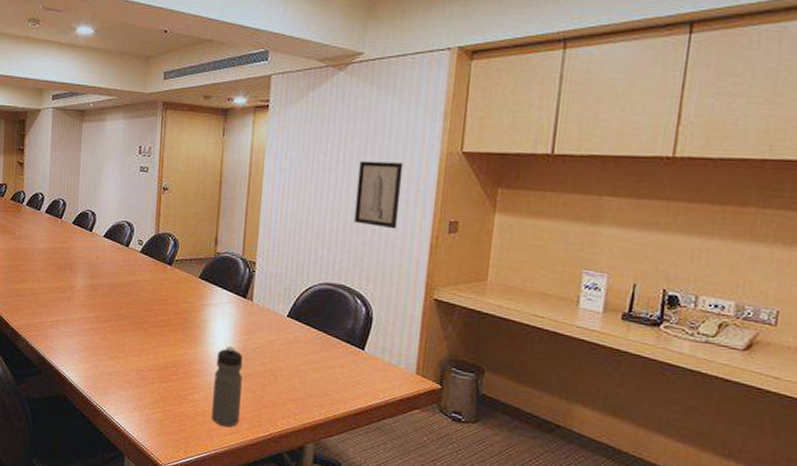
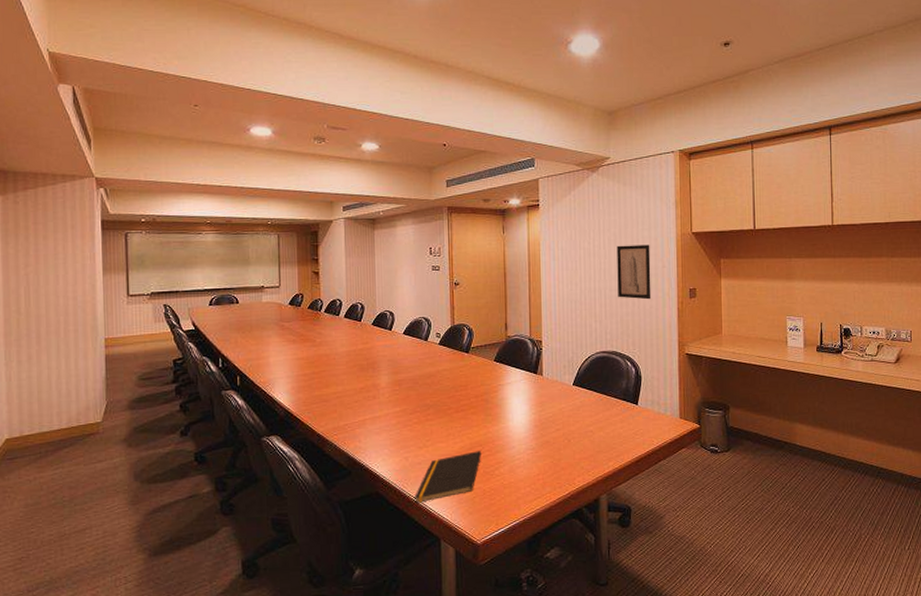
notepad: none [100,371,177,415] -> present [413,451,482,503]
water bottle: present [212,345,244,427] -> none [516,418,542,494]

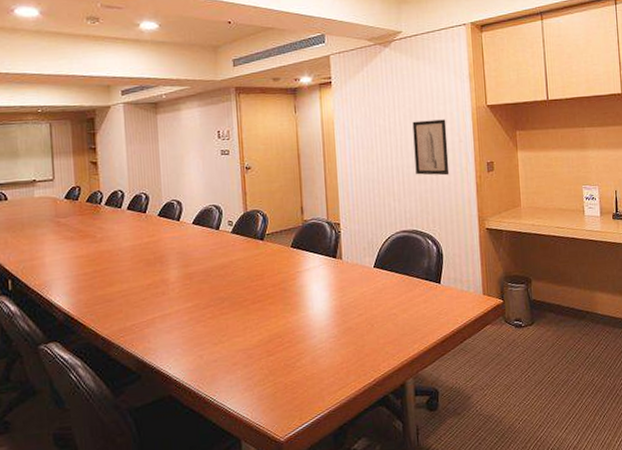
notepad: present [413,451,482,503] -> none [210,343,282,404]

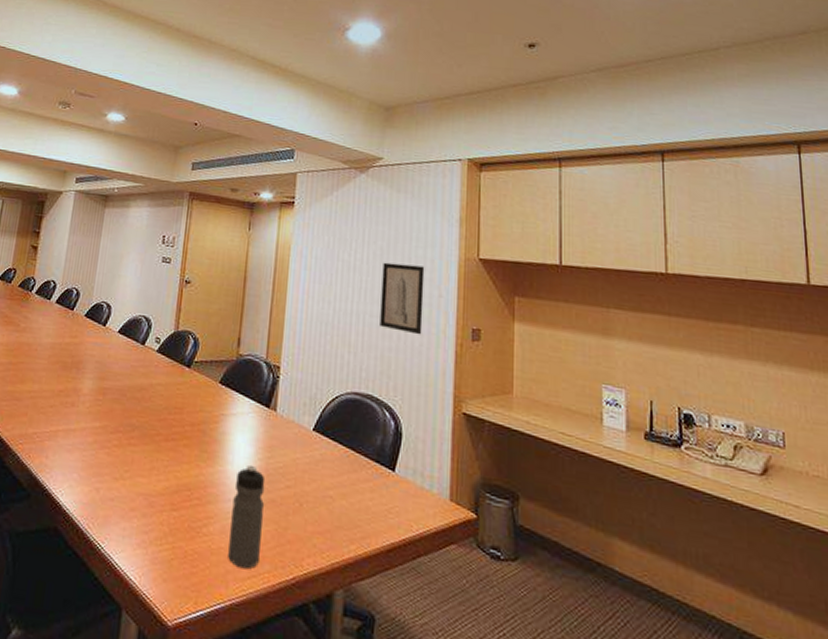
water bottle: none [317,305,346,384] -> present [228,464,266,569]

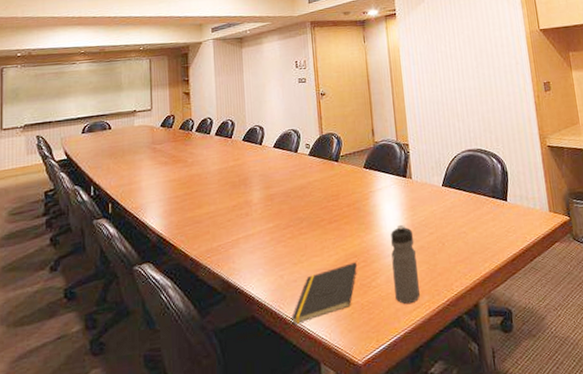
notepad: none [98,496,190,553] -> present [290,262,358,325]
wall art: present [380,262,425,335] -> none [471,43,509,97]

